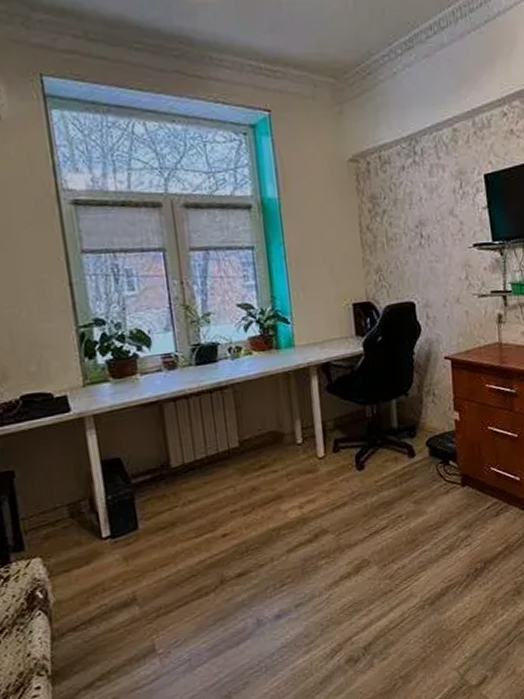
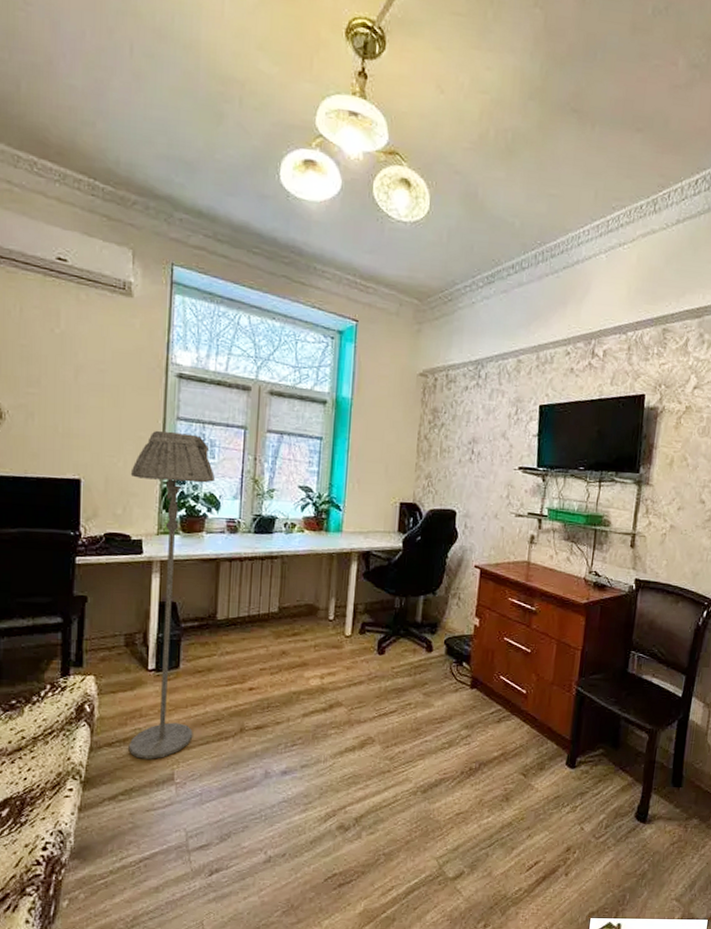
floor lamp: none [37,266,169,637] -> present [128,430,216,759]

